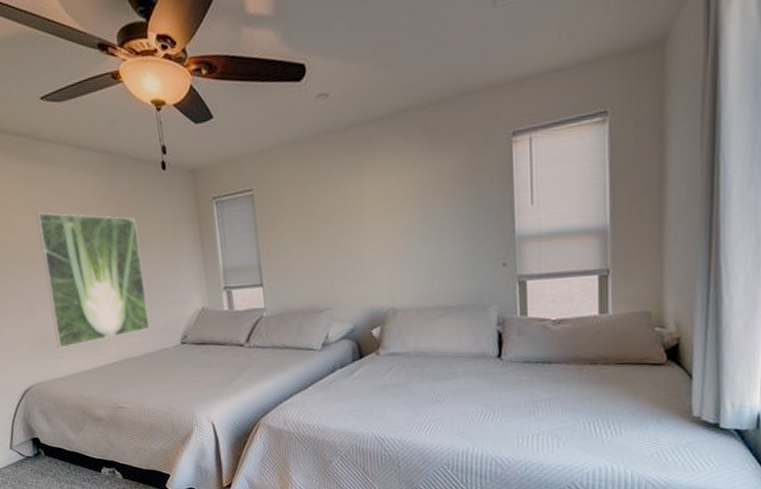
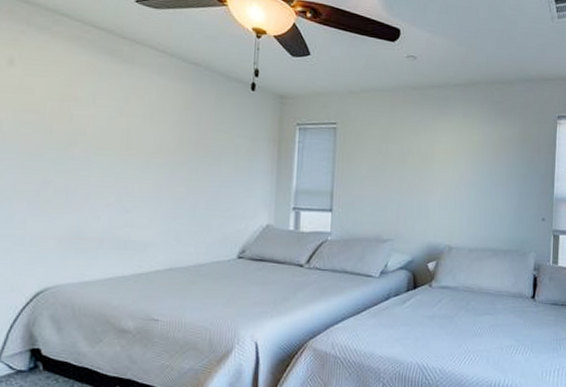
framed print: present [36,212,150,348] -> none [91,107,214,250]

